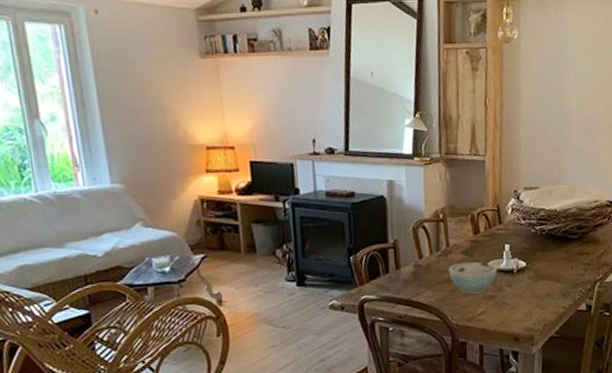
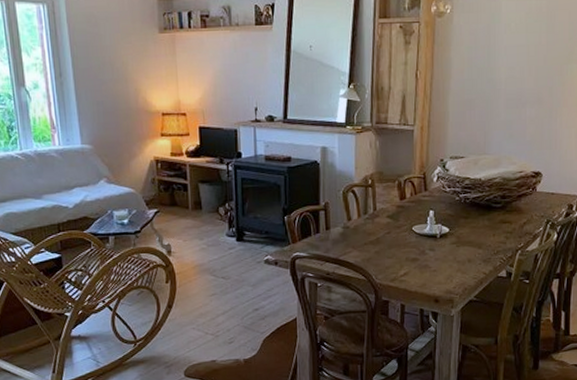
bowl: present [448,262,498,294] -> none [374,225,422,256]

